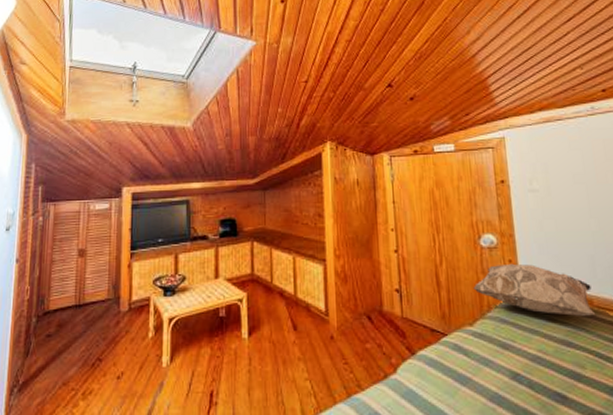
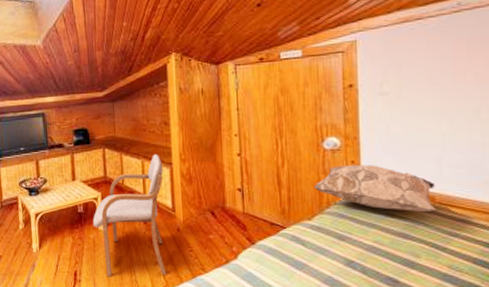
armchair: none [235,249,317,398] -> present [92,154,166,277]

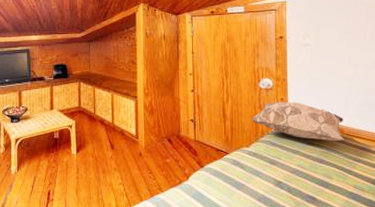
armchair: present [92,154,166,277] -> none [66,88,129,196]

